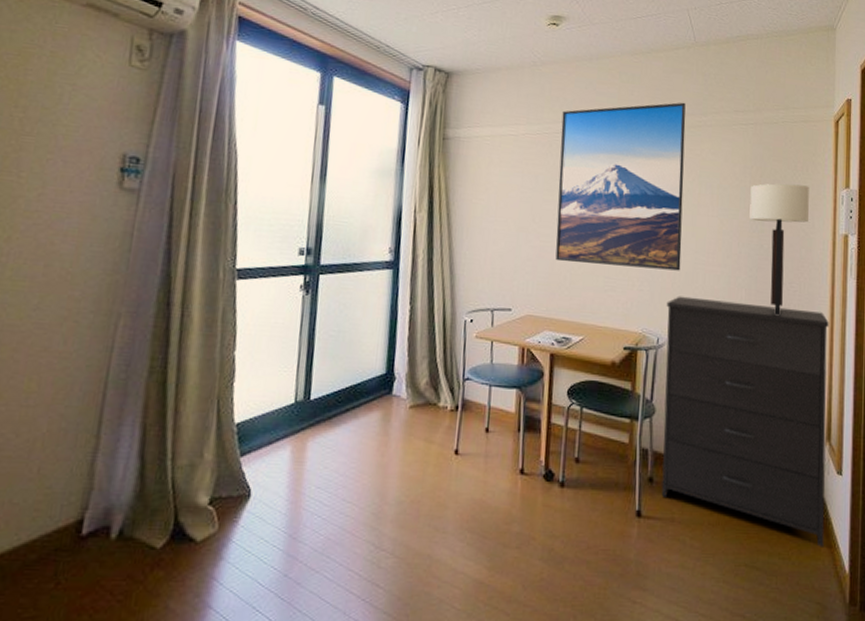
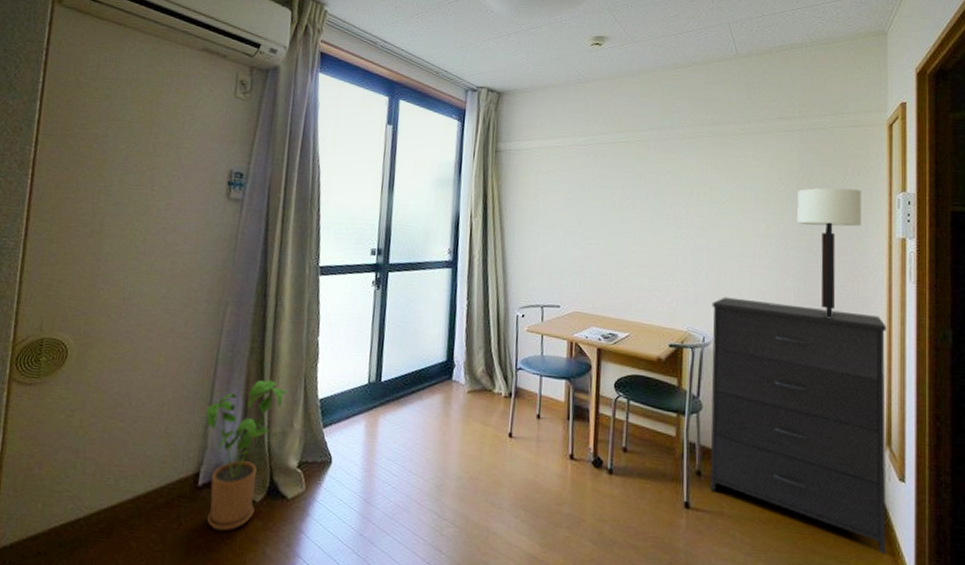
house plant: none [91,404,198,587] -> present [205,380,289,531]
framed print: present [555,102,686,271] -> none [601,111,729,273]

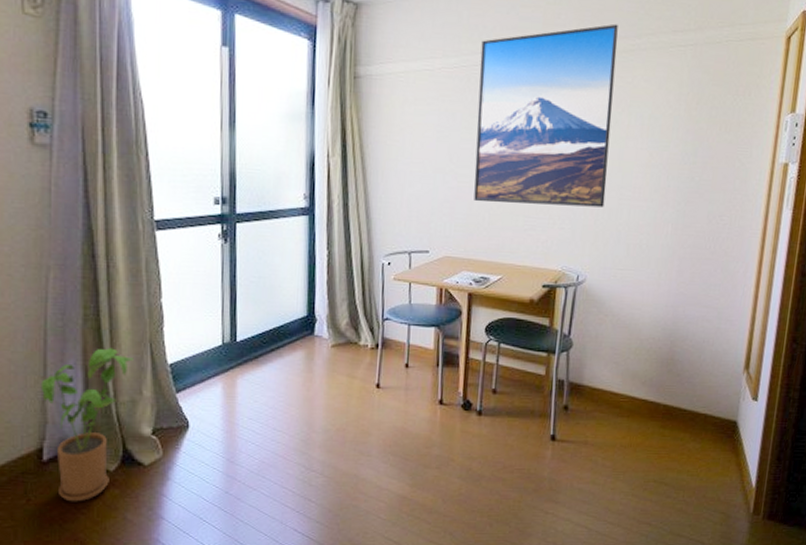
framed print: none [601,111,729,273] -> present [474,23,618,208]
dresser: present [710,296,886,554] -> none [576,233,759,465]
table lamp: present [797,188,861,317] -> none [681,110,750,248]

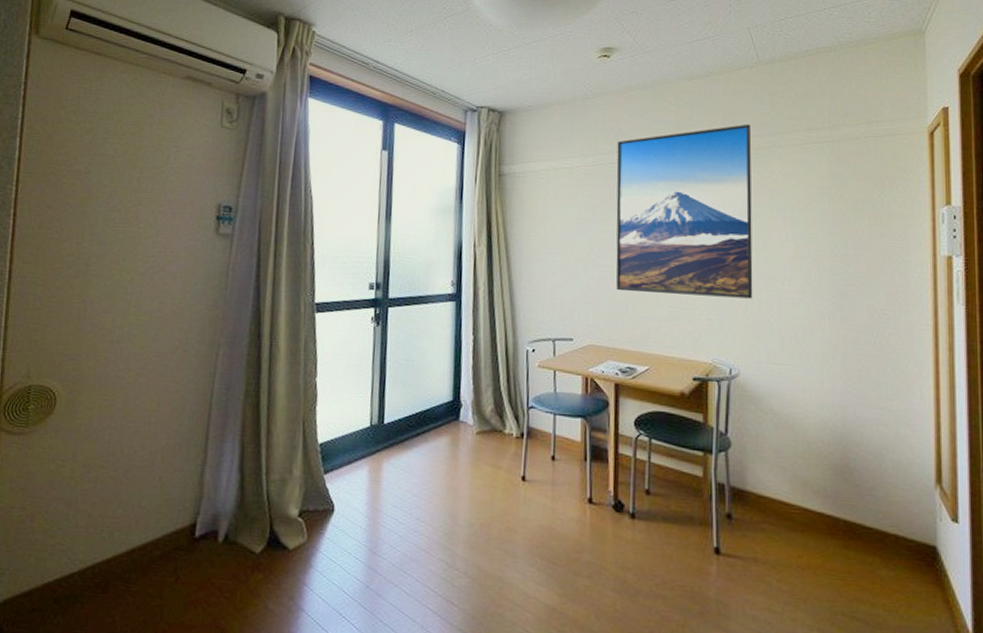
house plant: present [40,348,134,502] -> none [200,424,287,585]

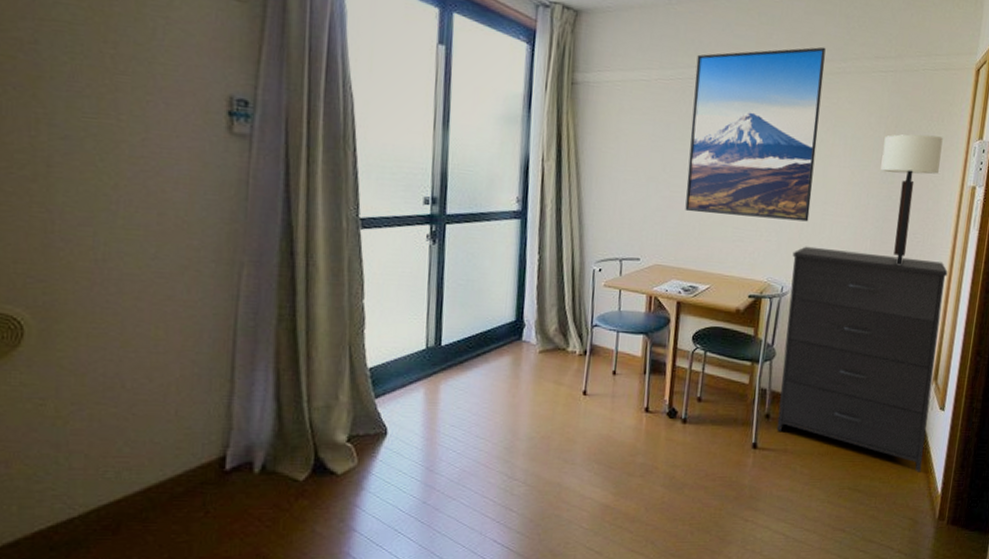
dresser: none [738,325,939,602] -> present [776,246,948,472]
table lamp: none [830,203,901,344] -> present [880,134,943,264]

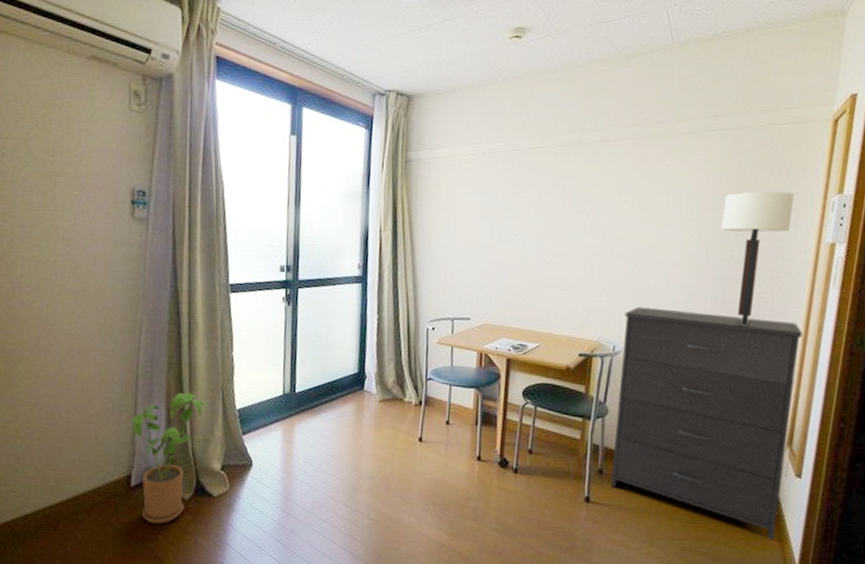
house plant: none [226,350,331,514] -> present [131,392,208,524]
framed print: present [685,47,826,222] -> none [514,110,657,283]

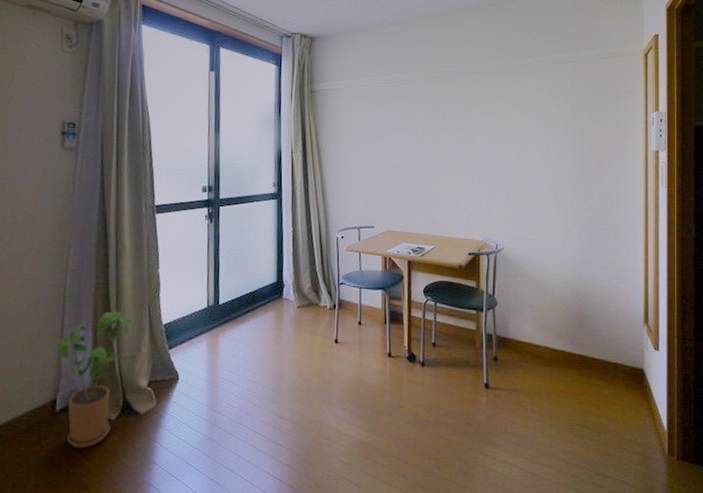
dresser: present [610,306,803,541] -> none [503,209,645,409]
table lamp: present [721,191,794,325] -> none [571,110,623,220]

